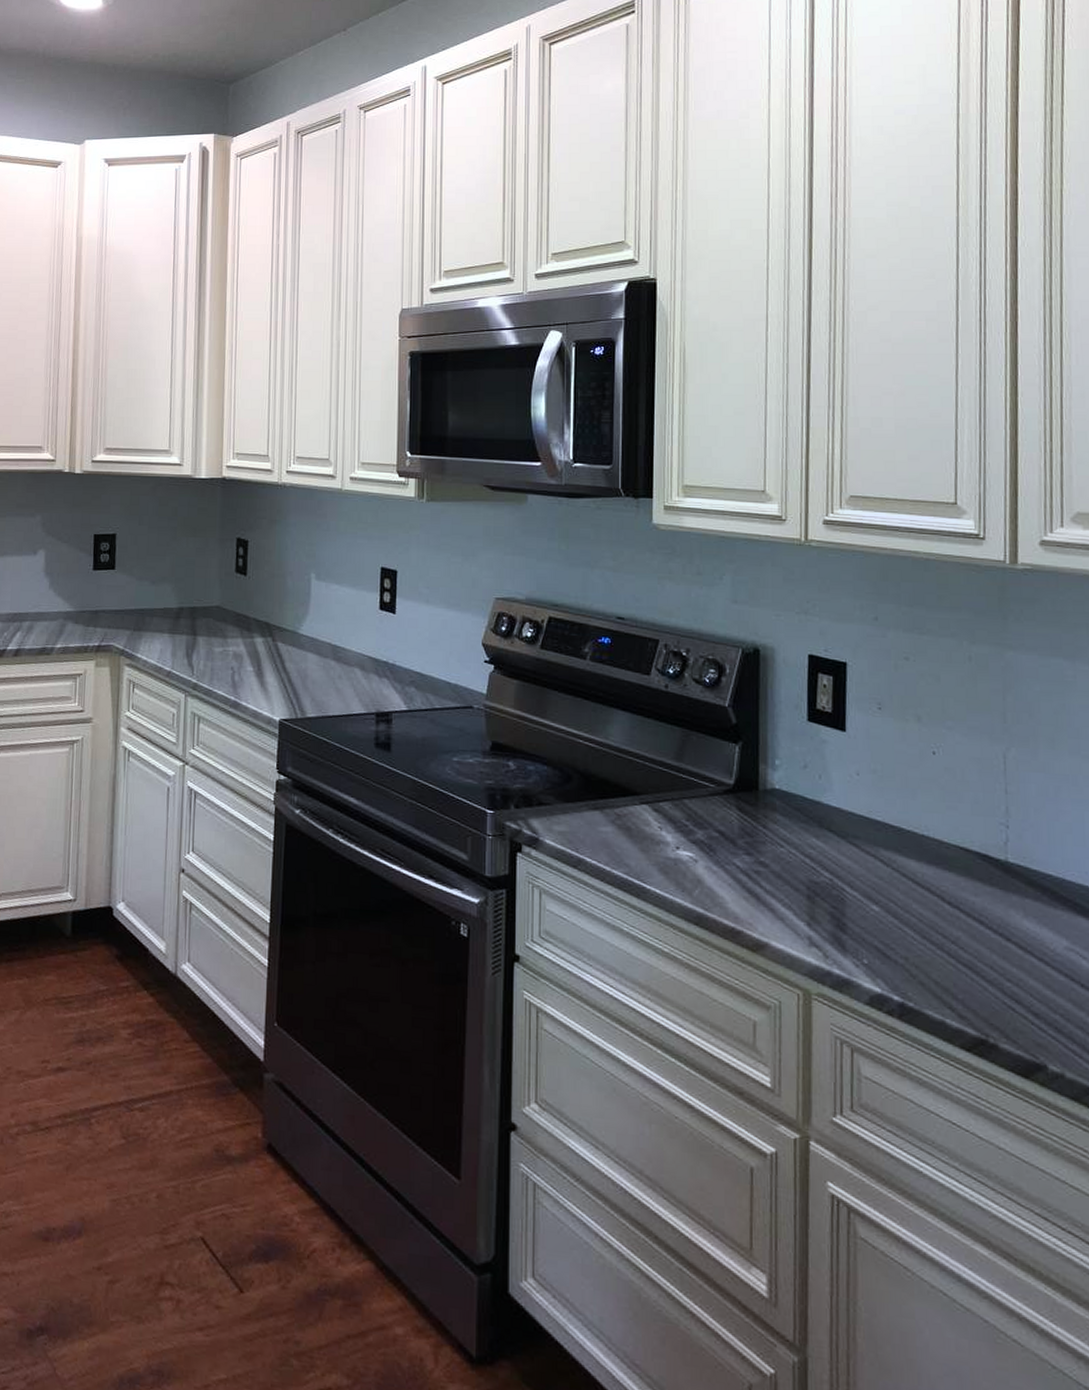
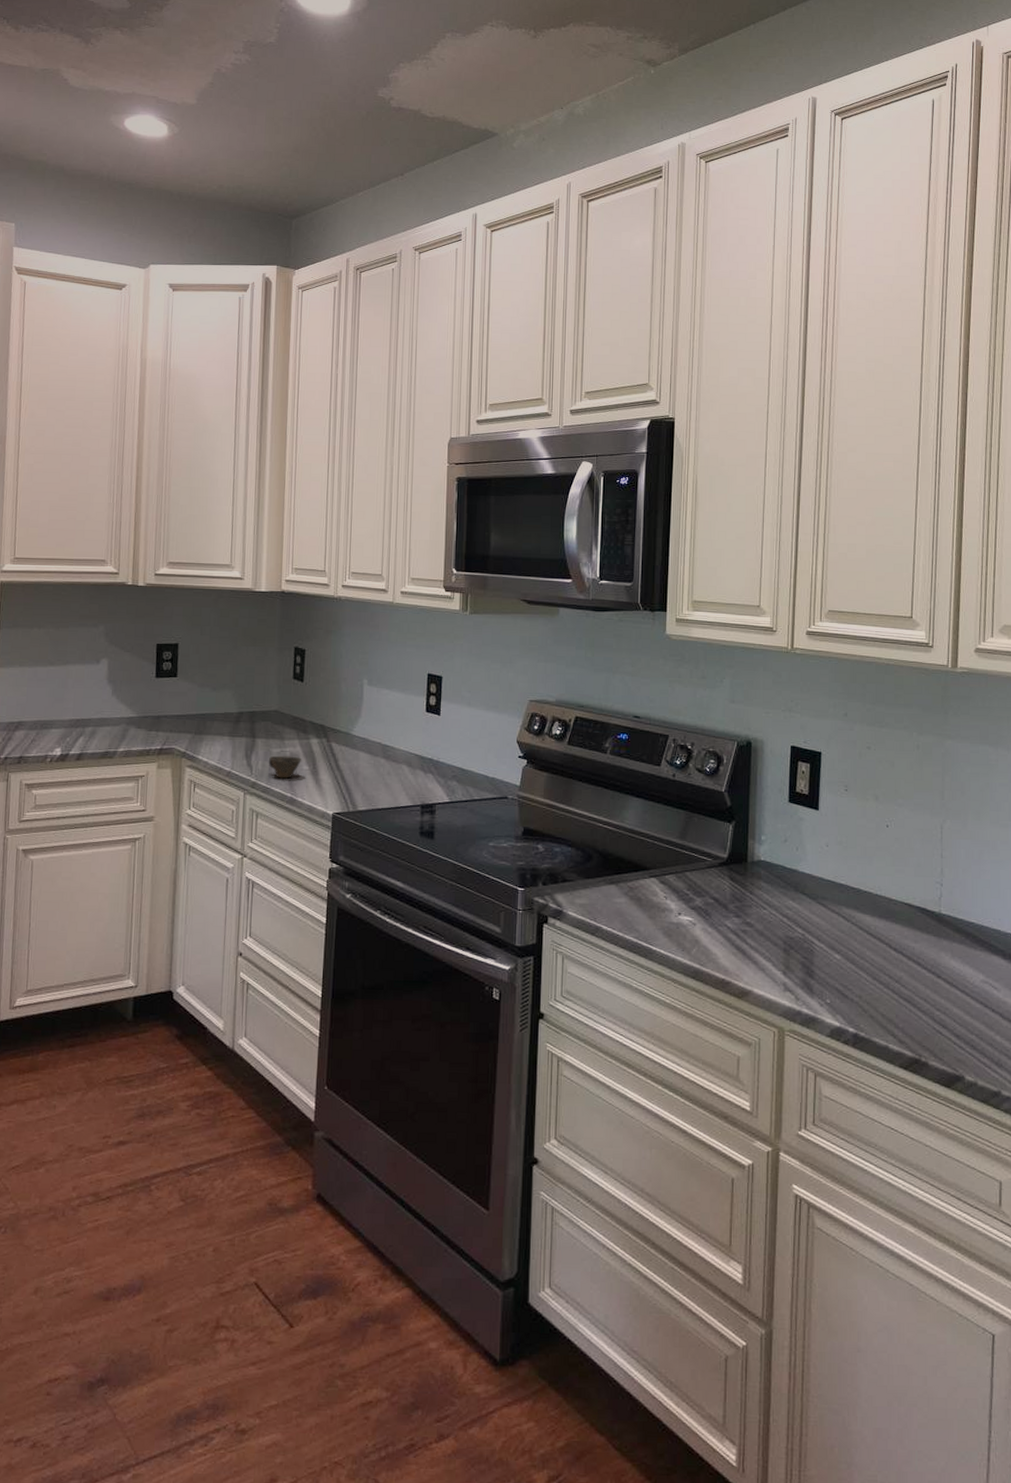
cup: none [211,655,245,680] -> present [269,755,301,779]

